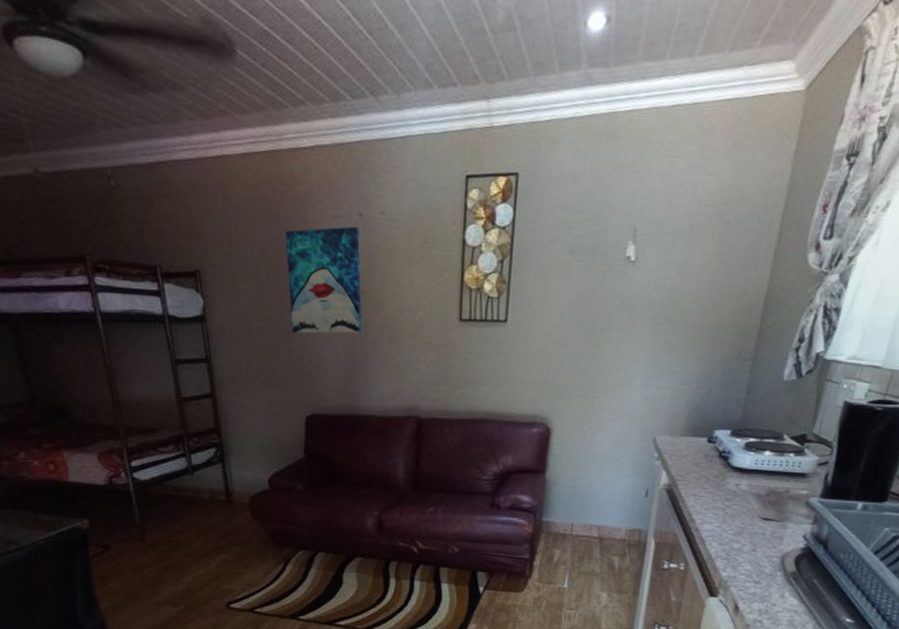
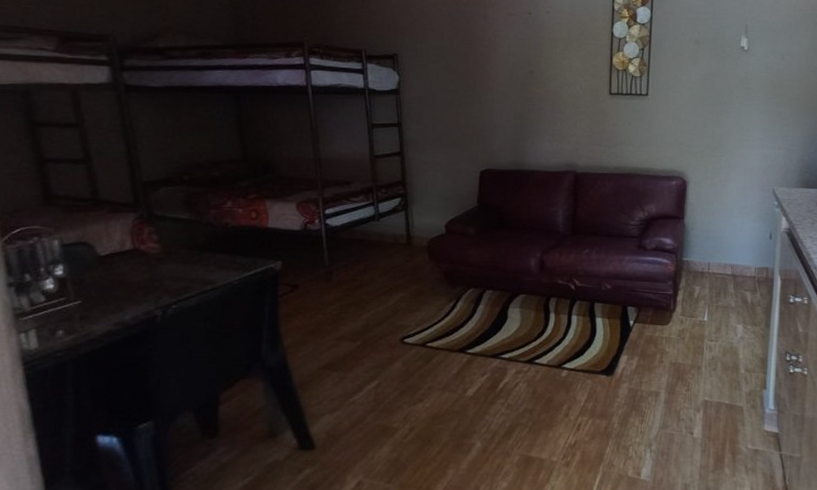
wall art: present [285,226,362,334] -> none [469,22,530,104]

